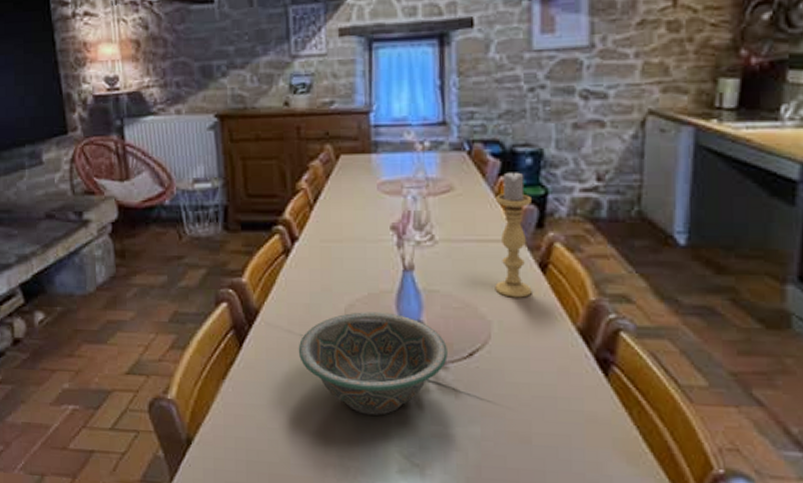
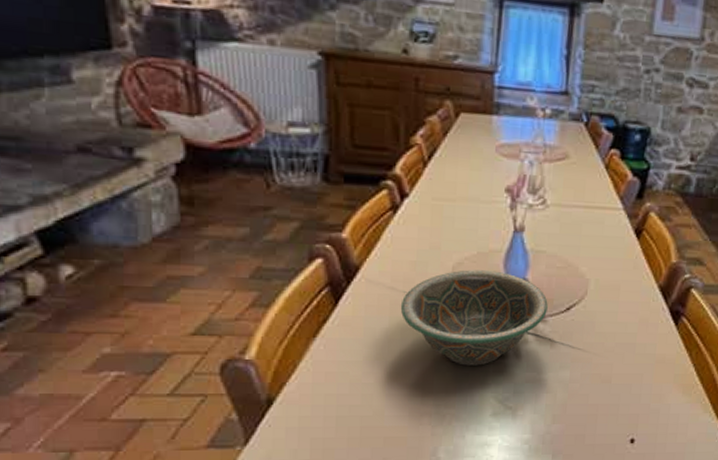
candle holder: present [495,170,532,298] -> none [595,145,636,259]

